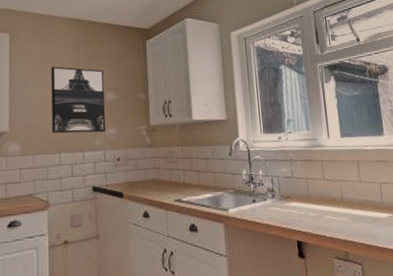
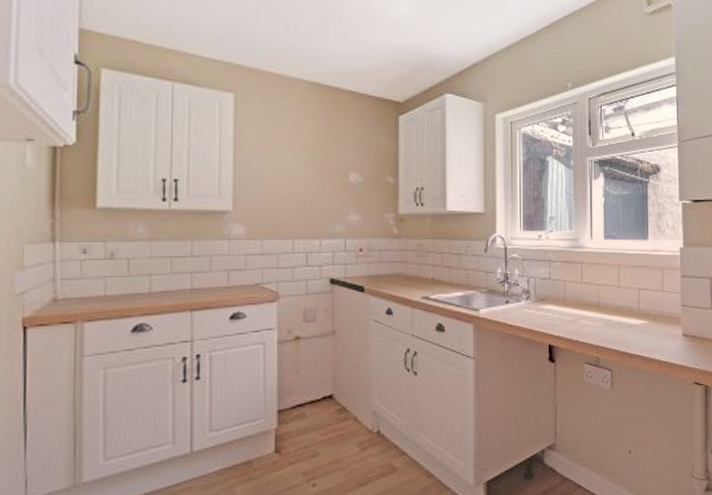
wall art: present [51,66,106,134] -> none [284,138,348,219]

